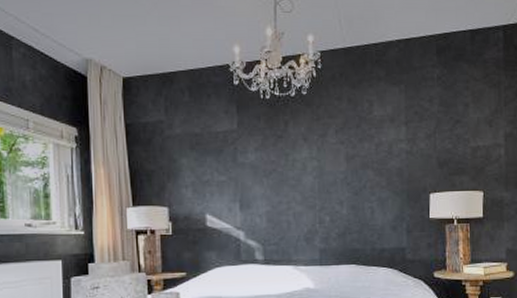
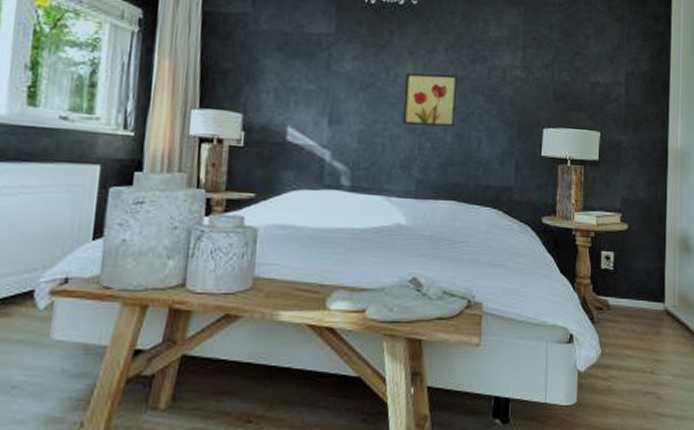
wall art: none [302,154,349,203] -> present [402,73,457,128]

